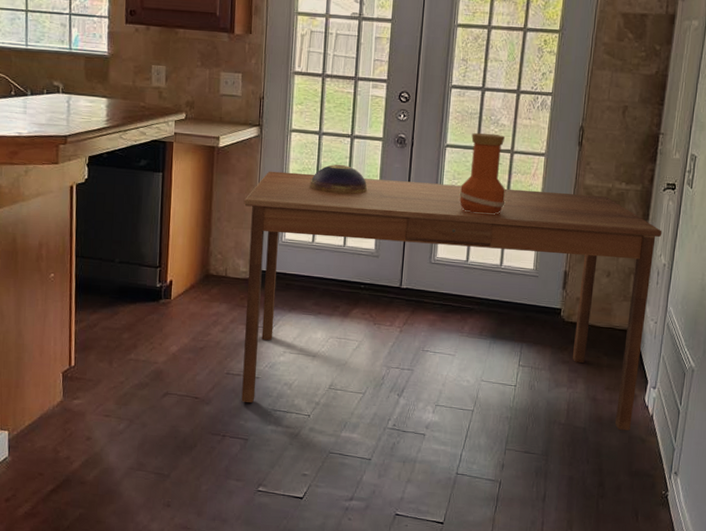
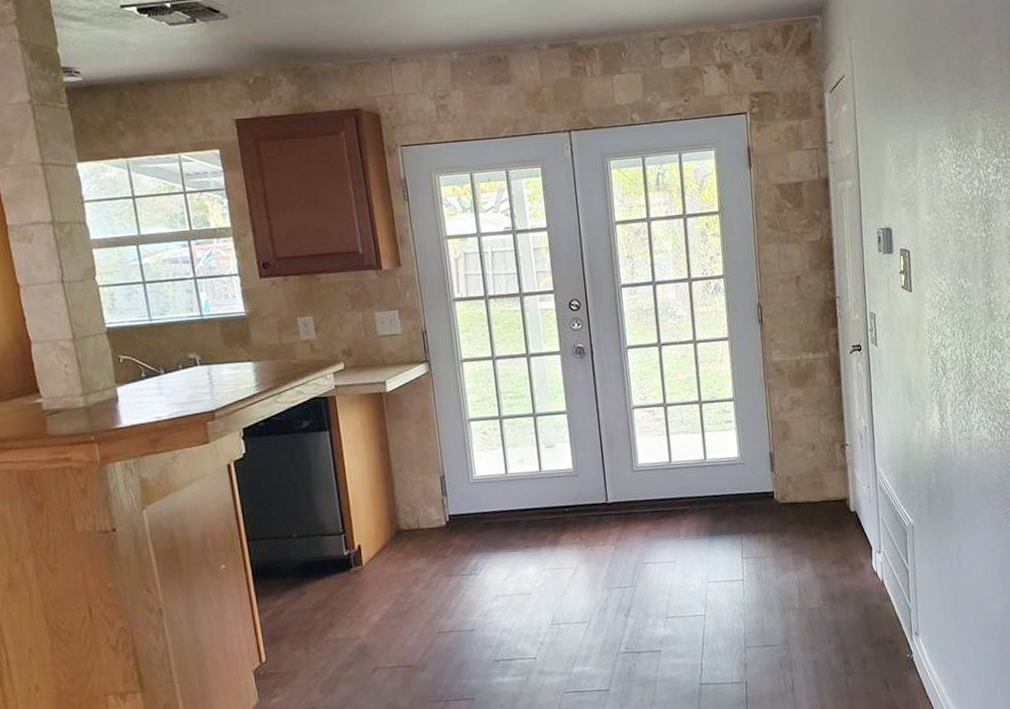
dining table: present [241,171,662,430] -> none [423,370,864,660]
decorative bowl: present [309,164,368,194] -> none [491,386,554,419]
vase: present [459,132,506,215] -> none [649,326,698,412]

